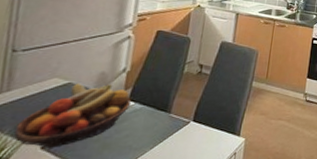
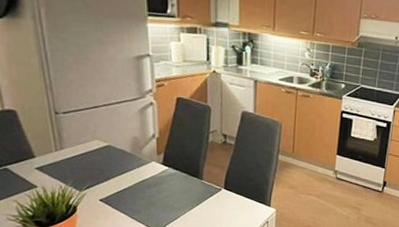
fruit bowl: present [13,83,132,148] -> none [75,145,166,201]

